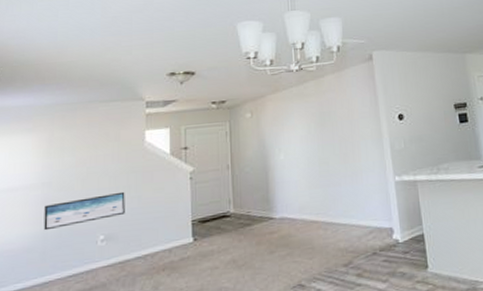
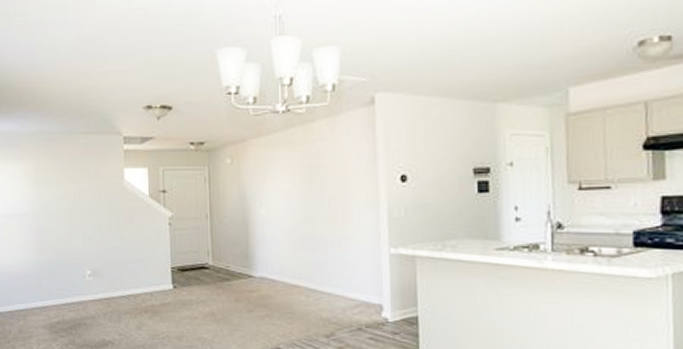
wall art: present [44,191,125,231] -> none [37,229,108,259]

